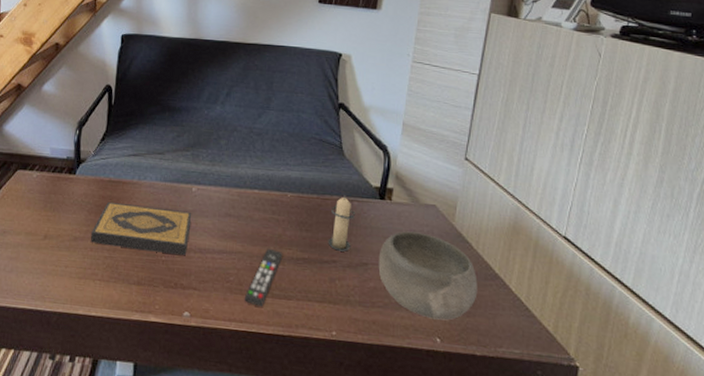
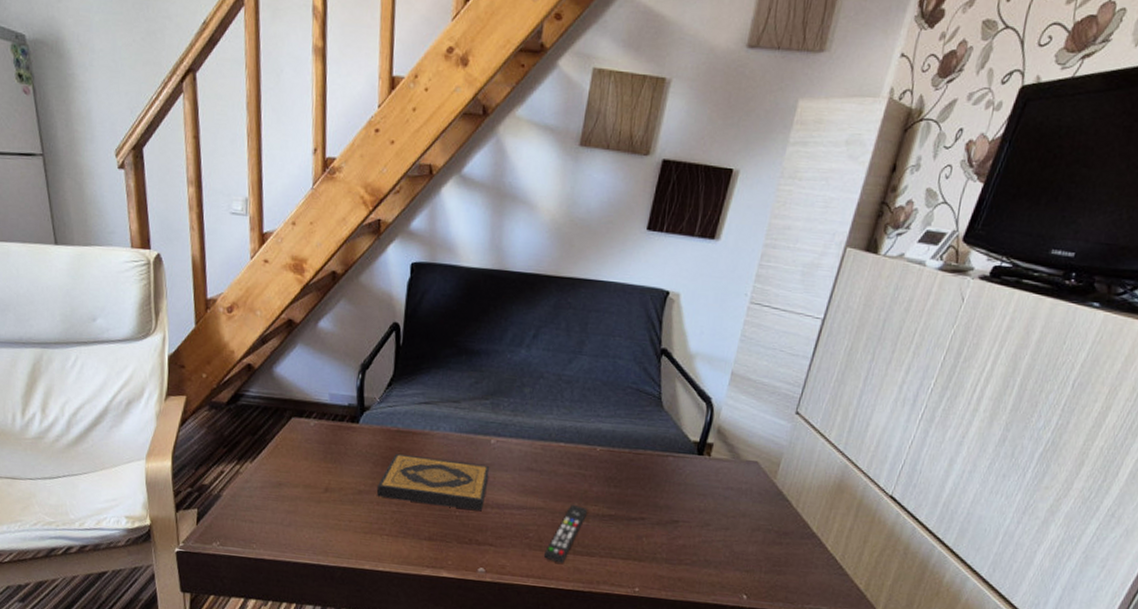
candle: present [328,195,356,252] -> none [637,450,671,509]
bowl: present [378,231,478,321] -> none [689,488,793,578]

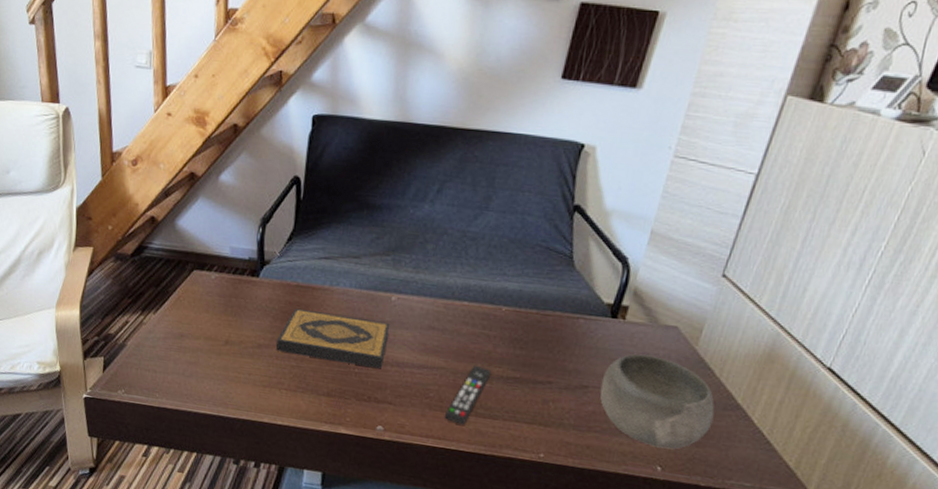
bowl: none [689,488,793,578] -> present [600,353,715,450]

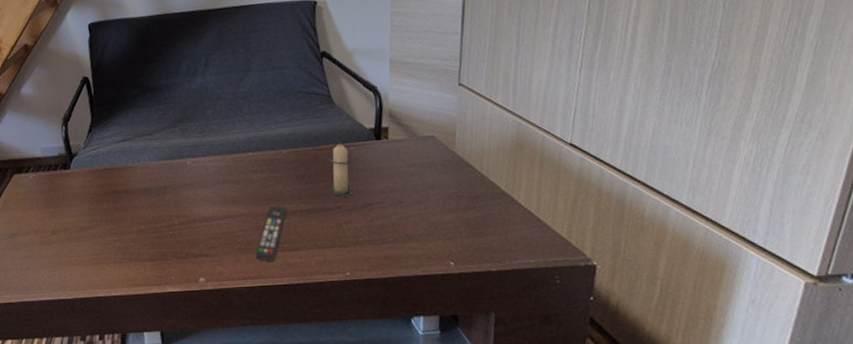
hardback book: present [276,308,390,368] -> none [97,185,192,230]
candle: none [544,311,581,373] -> present [328,142,354,197]
bowl: present [600,353,715,450] -> none [382,165,487,245]

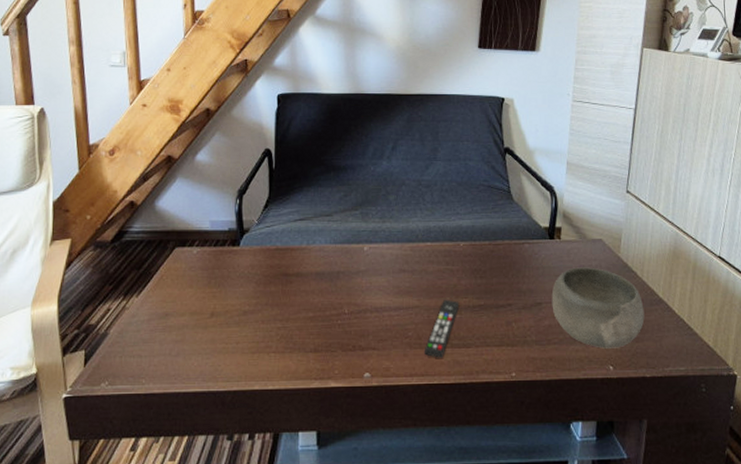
candle: present [328,142,354,197] -> none [502,239,528,294]
bowl: none [382,165,487,245] -> present [551,267,645,349]

